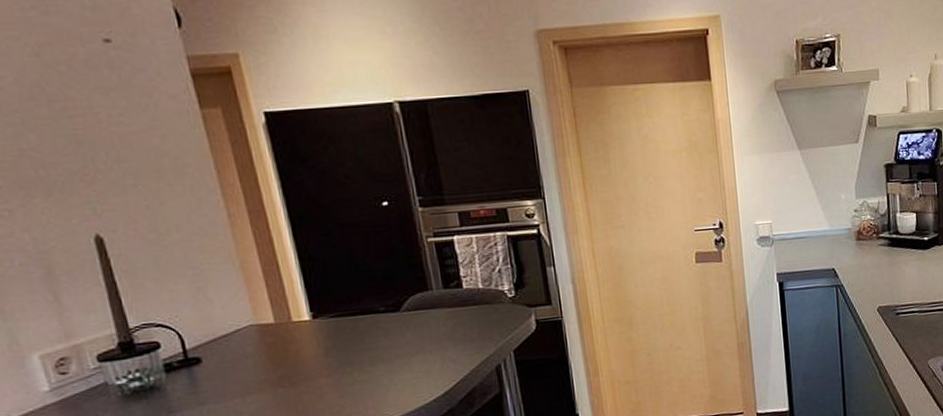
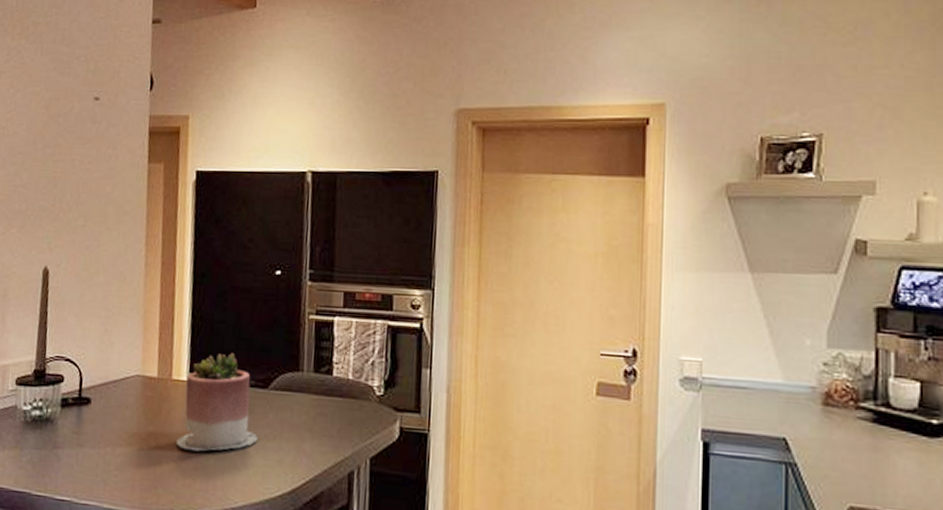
succulent planter: none [309,286,401,382] -> present [176,353,258,452]

